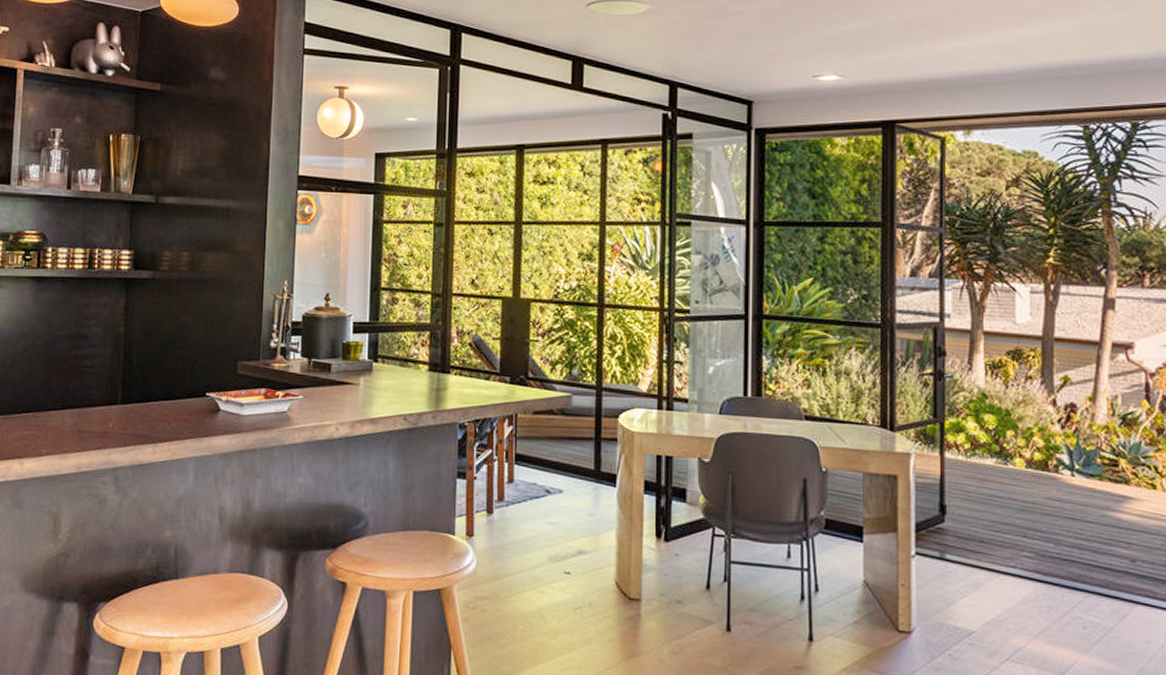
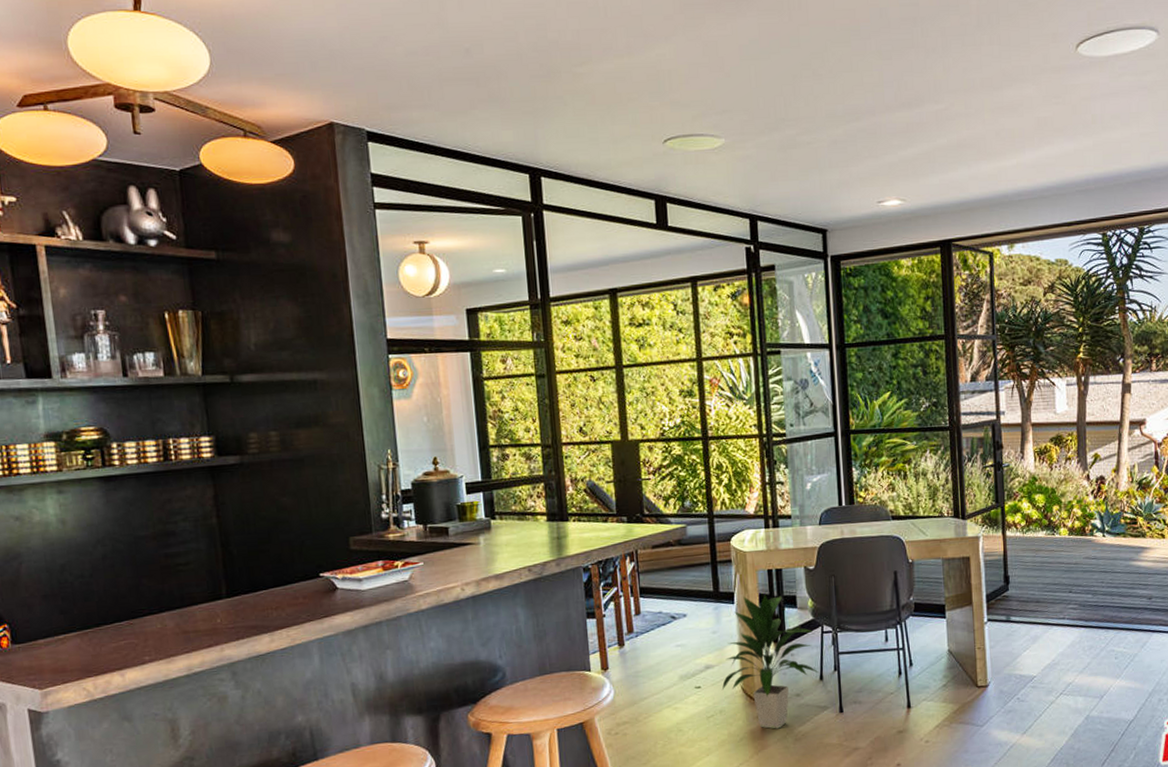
indoor plant: none [594,481,706,637] -> present [722,595,819,729]

